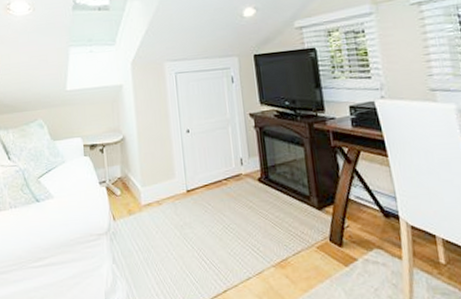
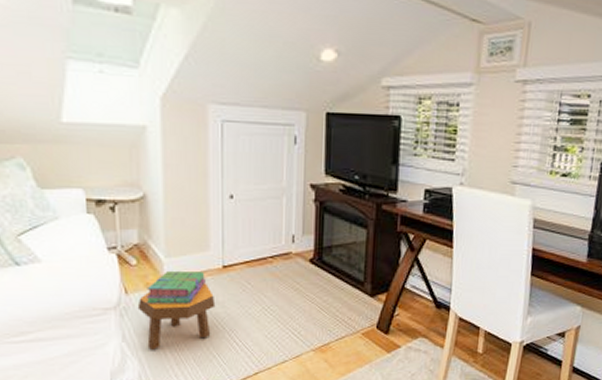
footstool: none [123,206,184,270] -> present [137,283,216,350]
stack of books: none [129,197,174,229] -> present [145,270,206,304]

